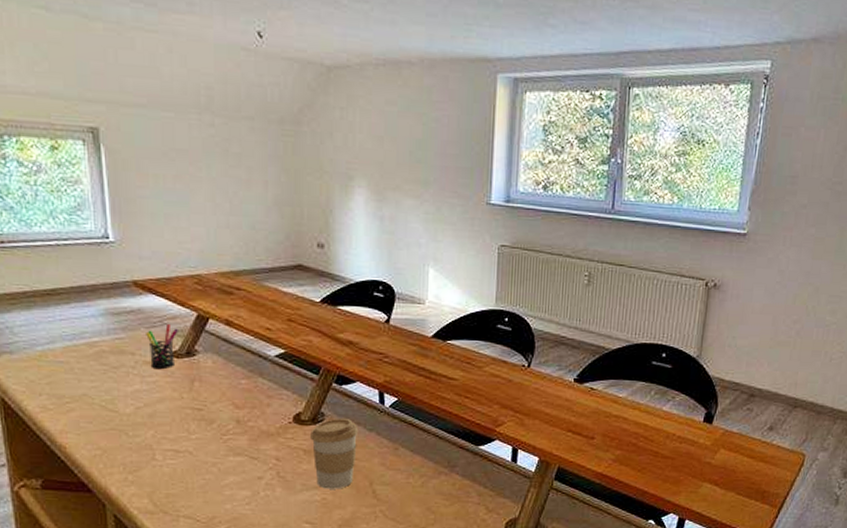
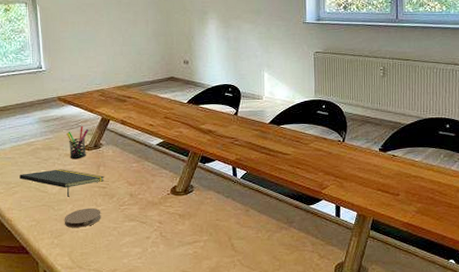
notepad: none [76,381,201,420] -> present [19,169,105,197]
coaster: none [142,435,195,461] -> present [64,208,101,228]
coffee cup: present [311,417,359,489] -> none [184,188,219,244]

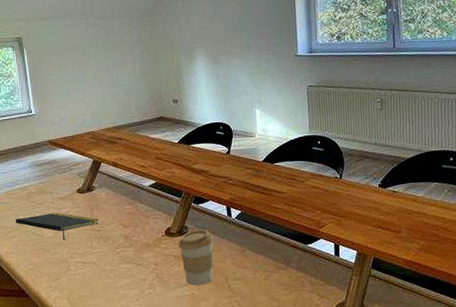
coaster: present [64,208,101,228] -> none [61,250,97,271]
pen holder: present [67,126,89,160] -> none [59,169,81,203]
coffee cup: none [184,188,219,244] -> present [178,229,214,286]

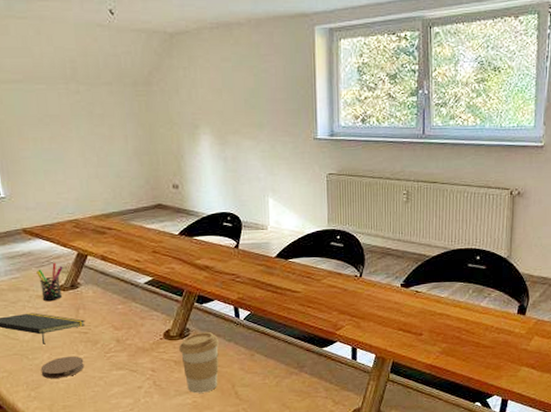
pen holder: none [59,169,81,203] -> present [36,263,63,302]
coaster: none [61,250,97,271] -> present [40,356,84,379]

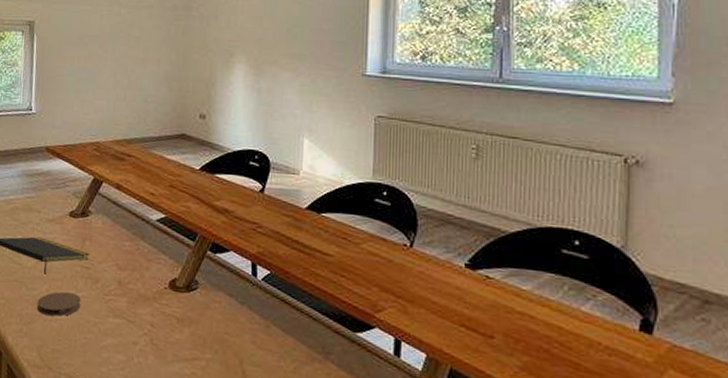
pen holder: present [36,263,63,302] -> none [51,186,77,228]
coffee cup: present [179,331,220,393] -> none [184,287,231,365]

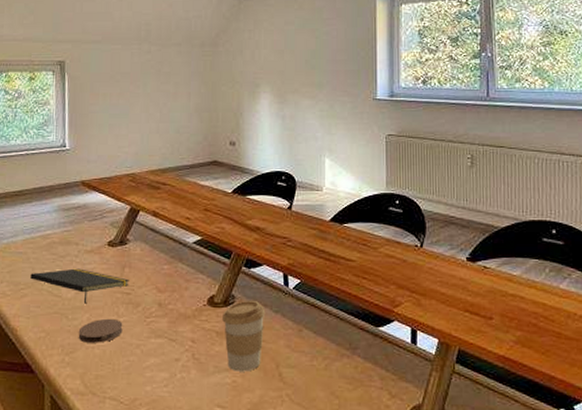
coffee cup: none [184,287,231,365] -> present [222,300,266,372]

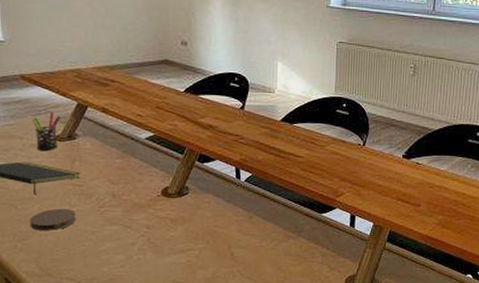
pen holder: none [88,217,114,258] -> present [32,112,61,152]
coffee cup: present [222,300,266,372] -> none [177,191,218,253]

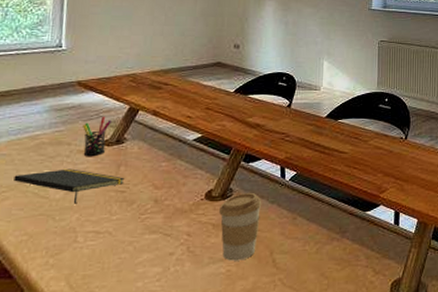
coaster: present [29,208,76,231] -> none [65,217,116,243]
coffee cup: none [177,191,218,253] -> present [219,192,262,261]

